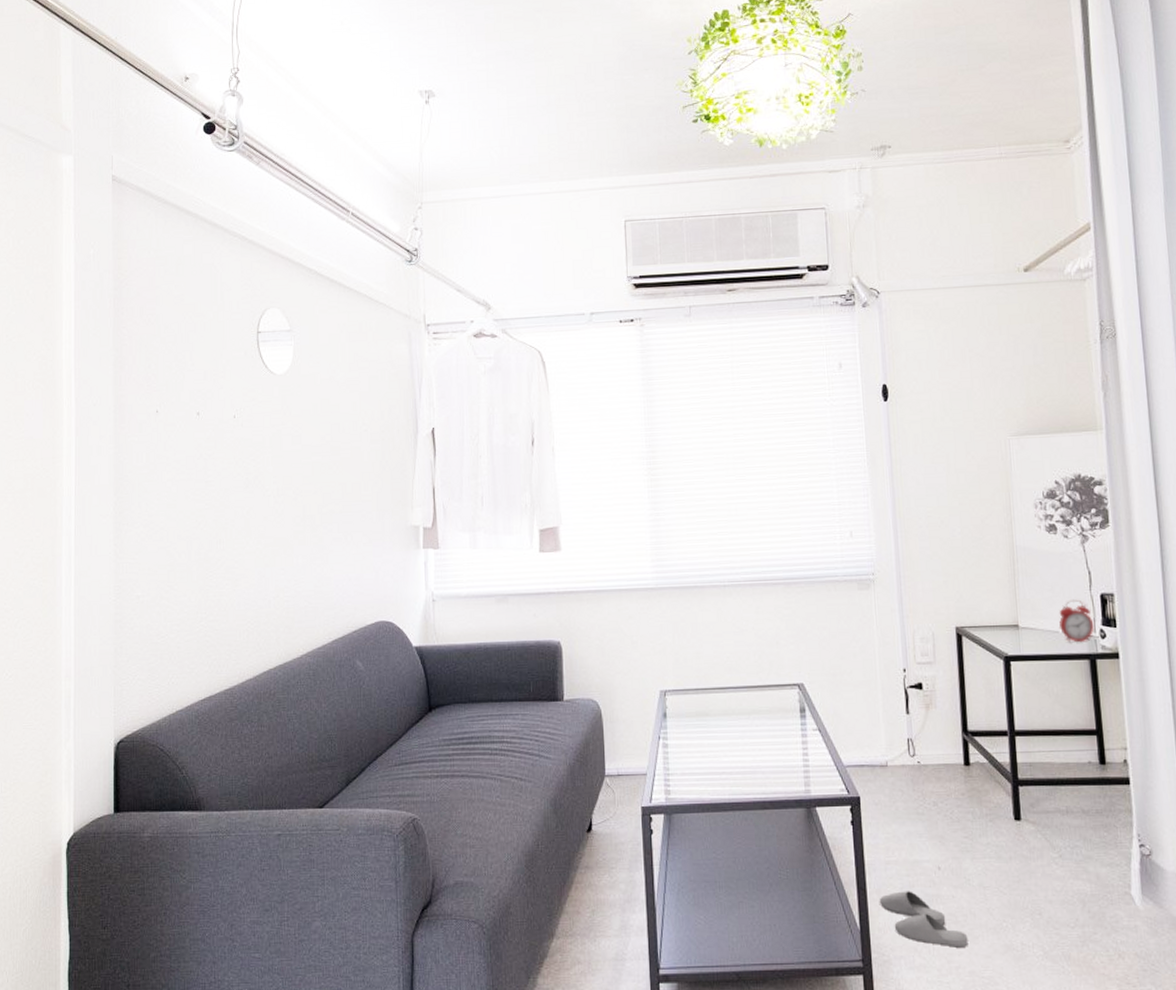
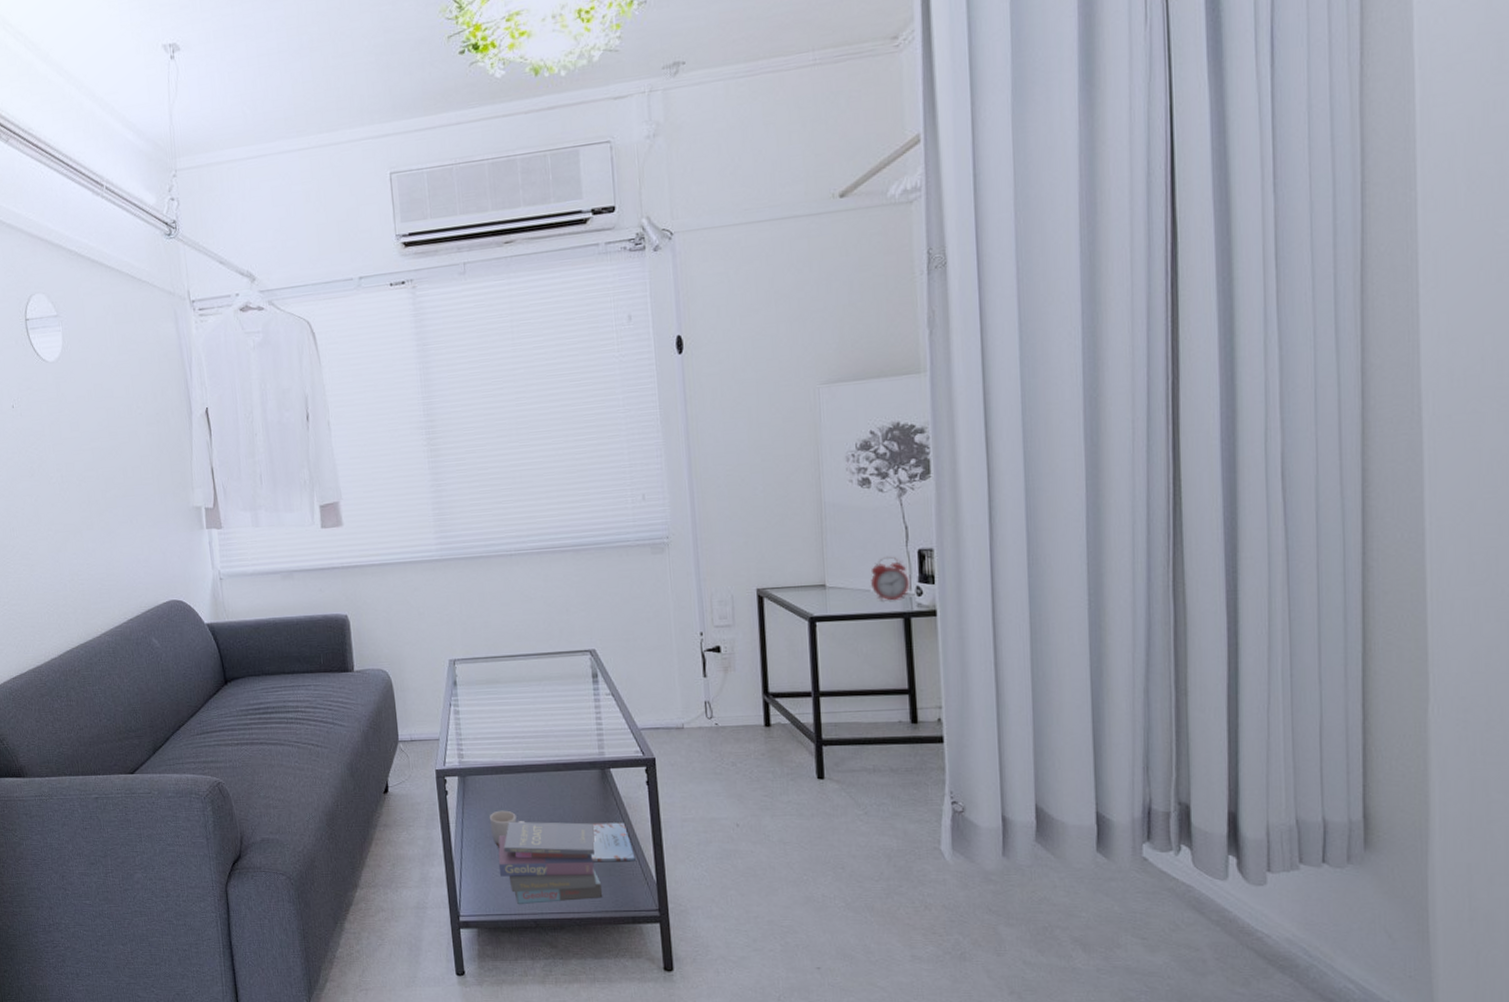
mug: none [693,851,730,893] -> present [489,810,525,848]
books: none [701,863,807,955] -> present [498,821,603,904]
magazine: none [795,865,840,909] -> present [590,822,636,863]
slippers: present [879,891,968,948] -> none [675,846,767,899]

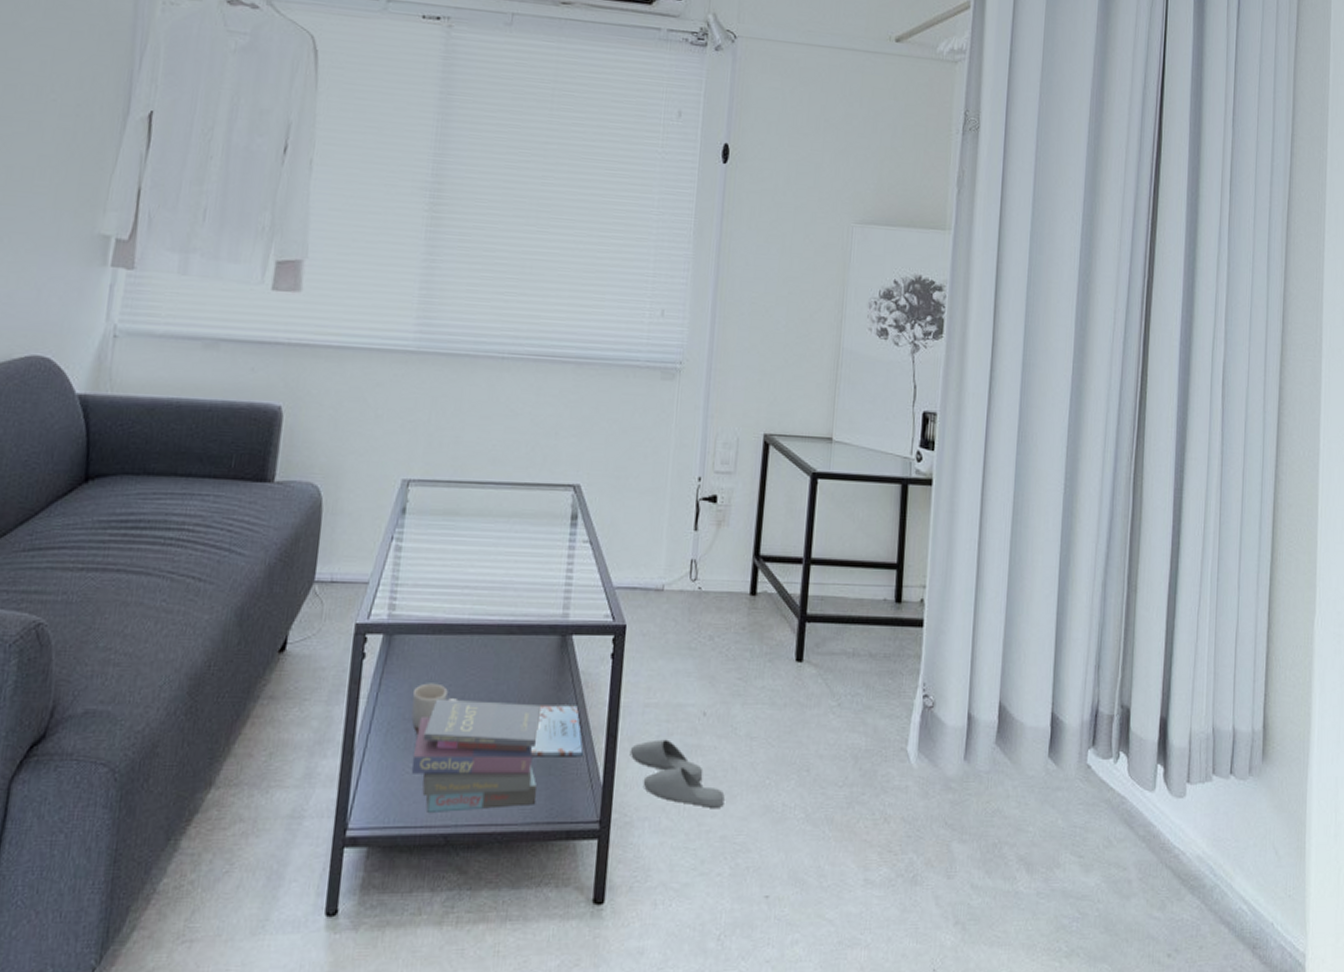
slippers: none [675,846,767,899] -> present [630,739,725,808]
alarm clock: present [870,556,910,601] -> none [875,415,912,464]

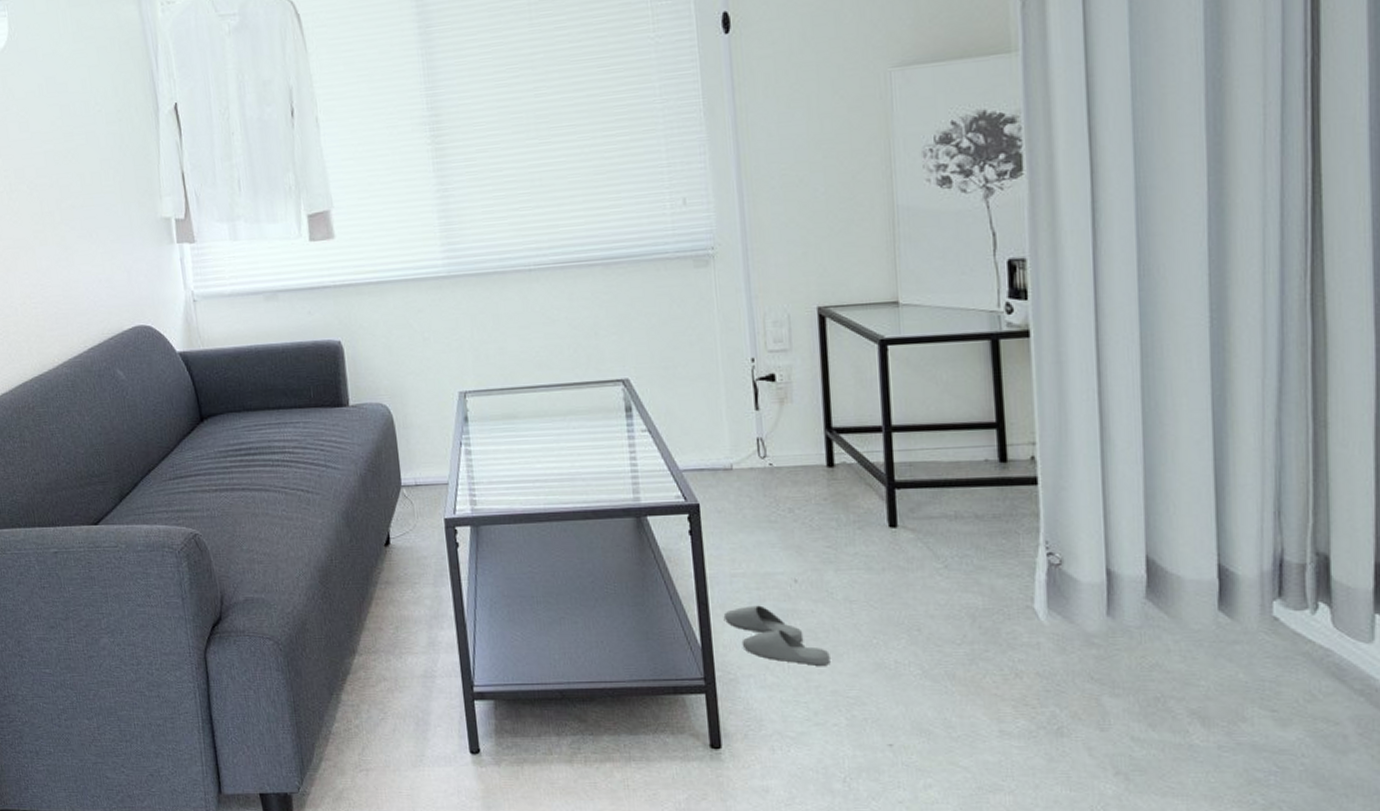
mug: present [411,683,457,734] -> none [506,564,548,608]
books: present [411,698,542,812] -> none [517,577,639,672]
magazine: present [530,705,583,757] -> none [624,578,677,624]

